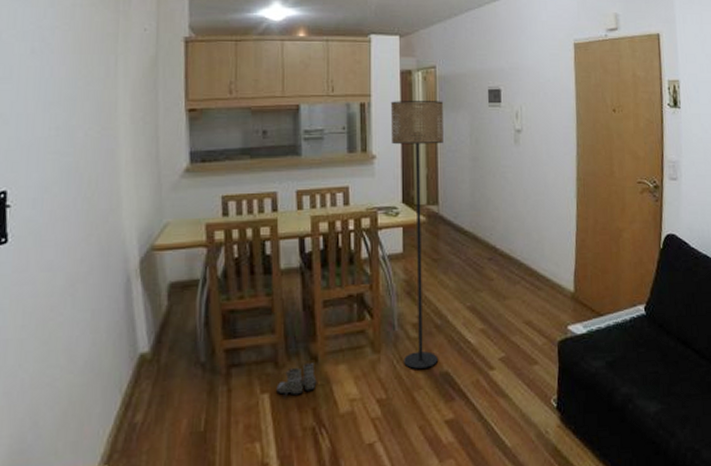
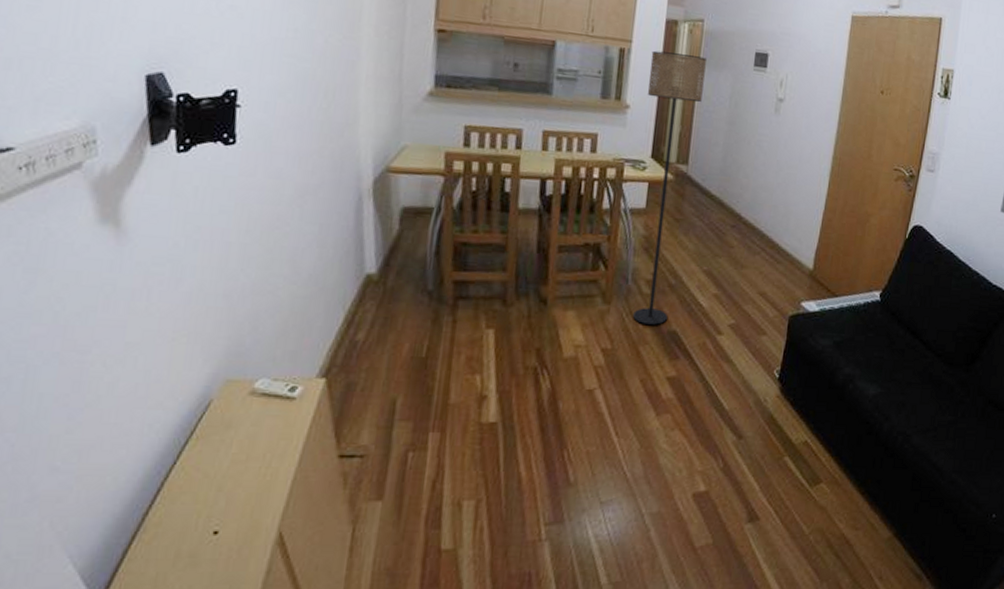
boots: present [276,363,317,396] -> none [502,305,544,335]

